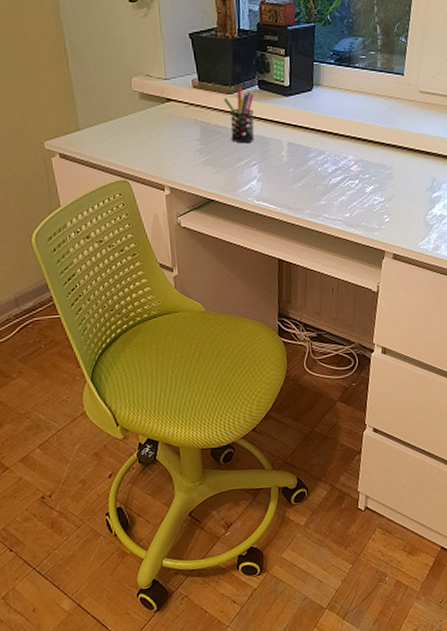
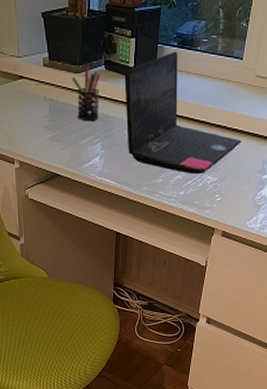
laptop: none [279,69,408,194] -> present [124,51,242,174]

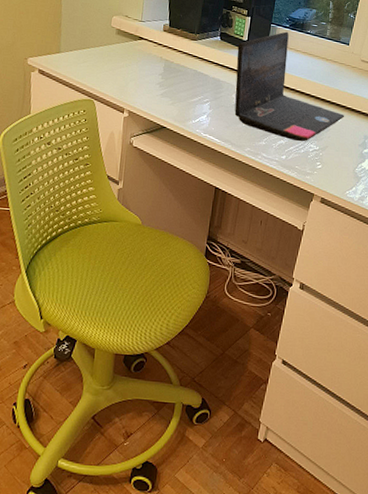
pen holder: present [71,67,100,120] -> none [188,36,215,83]

